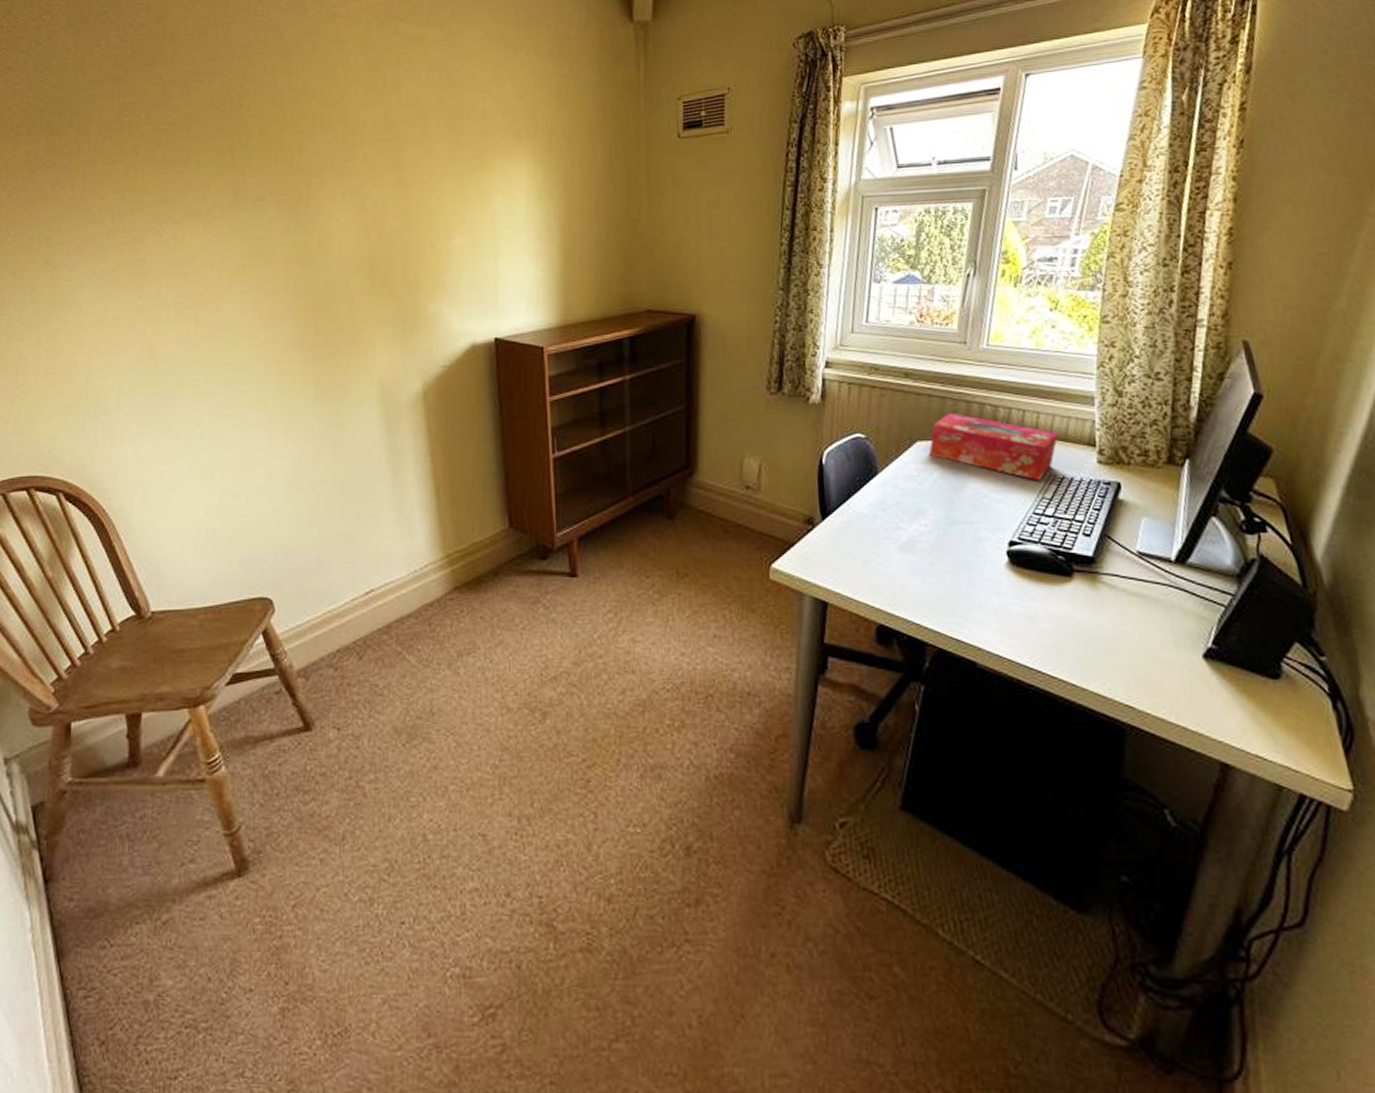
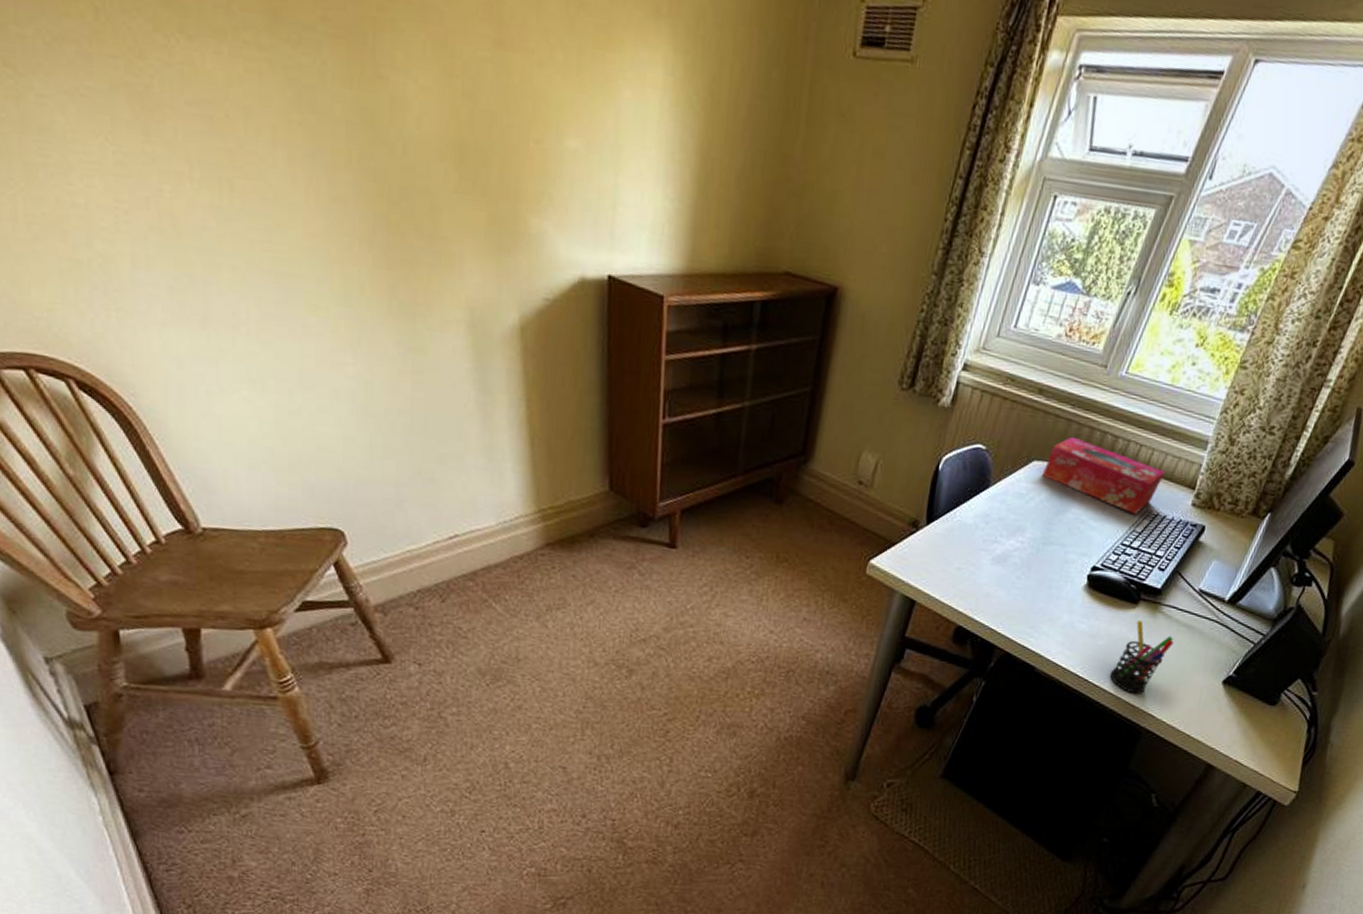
pen holder: none [1065,595,1129,682] -> present [1110,620,1174,694]

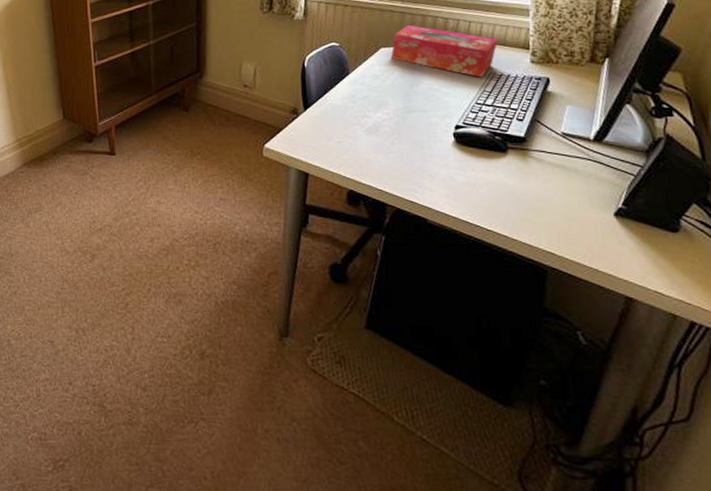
pen holder: present [1110,620,1174,694] -> none [499,167,553,234]

